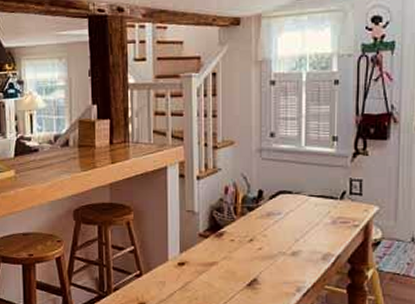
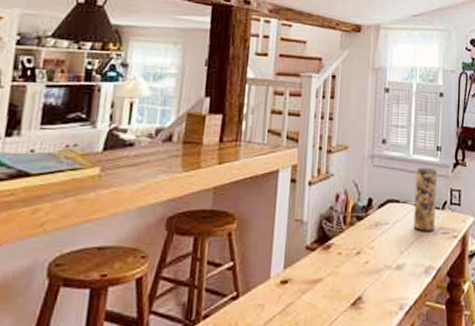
vase: none [308,158,333,222] -> present [413,167,437,232]

